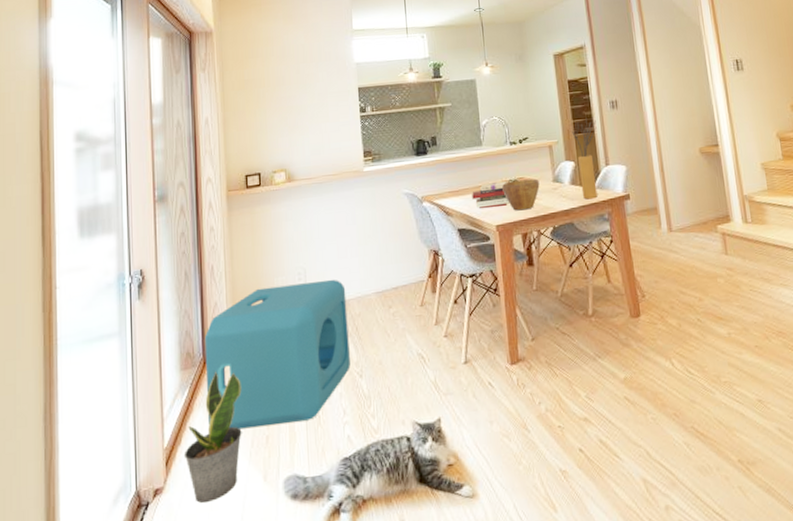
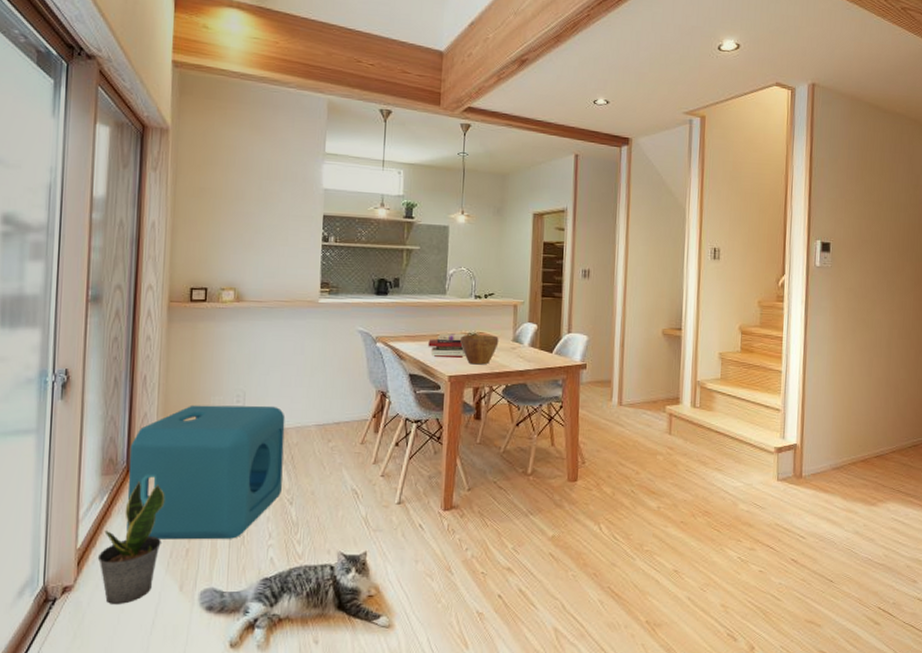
vase: present [572,117,598,200] -> none [539,282,565,364]

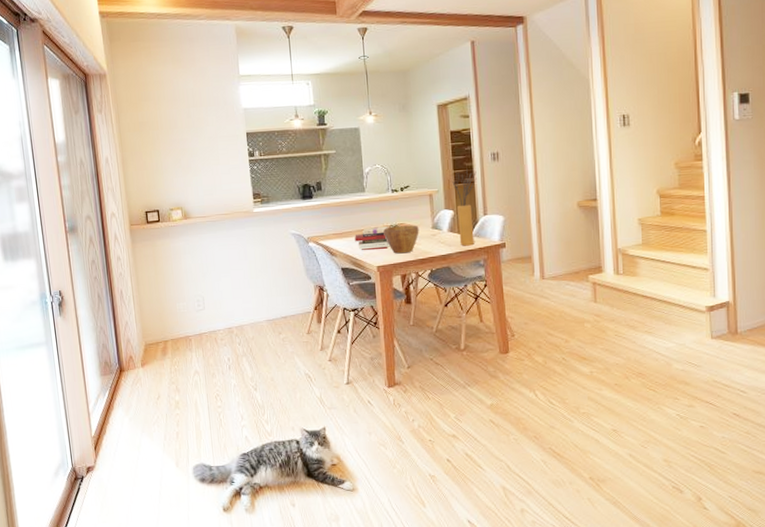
potted plant: present [97,480,165,604] -> none [108,378,156,480]
cat bed: present [127,405,285,540] -> none [119,307,246,426]
vase: none [539,282,565,364] -> present [452,168,477,246]

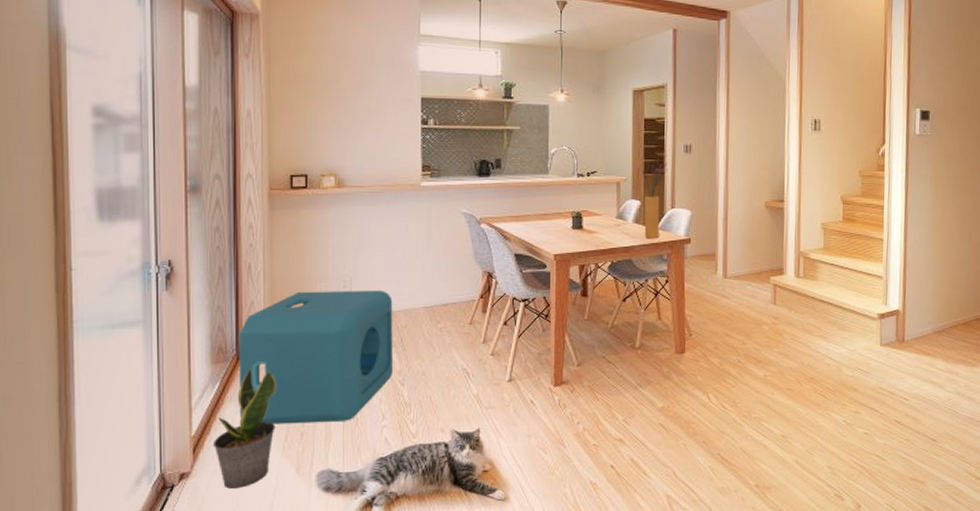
potted plant: none [108,378,156,480] -> present [212,367,277,488]
cat bed: none [119,307,246,426] -> present [238,290,393,424]
books: present [355,226,391,250] -> none [532,212,571,236]
bowl: present [383,225,419,254] -> none [565,213,603,243]

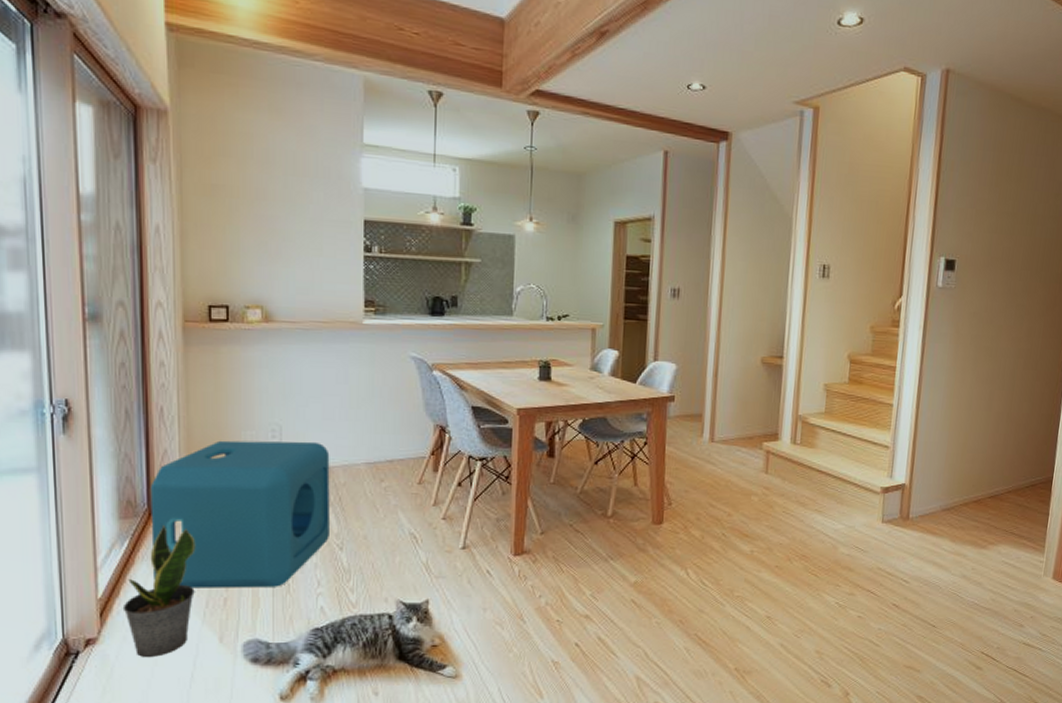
vase: present [642,158,668,239] -> none [621,303,652,395]

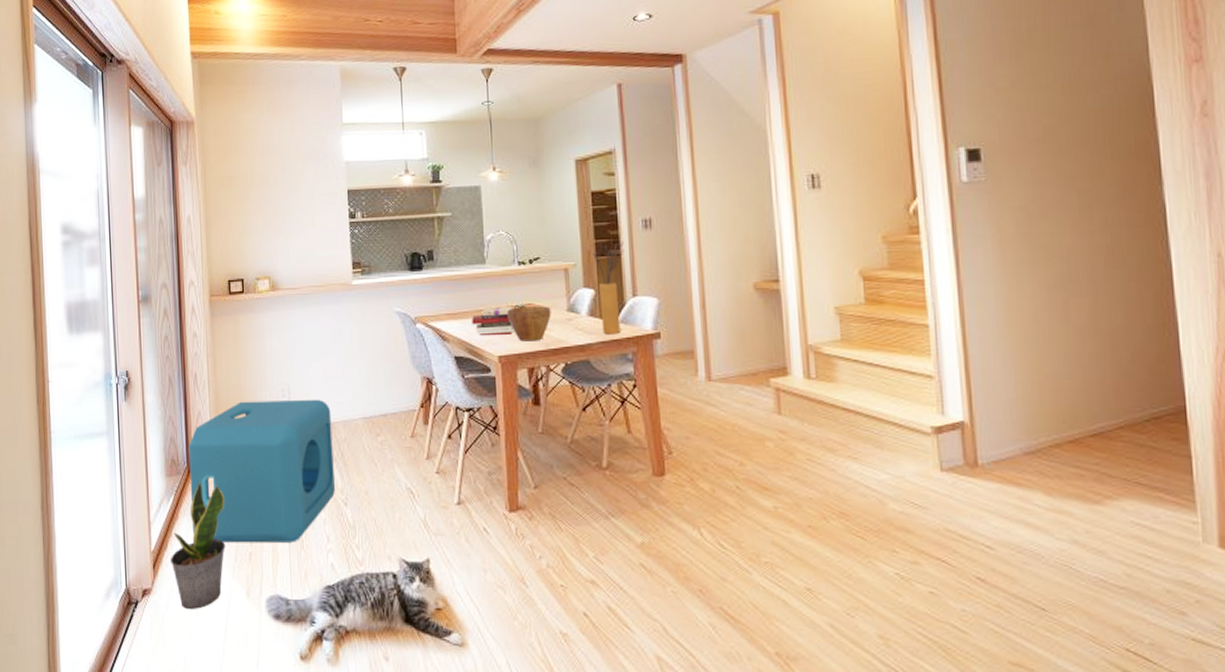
books: none [493,360,537,388] -> present [472,307,516,335]
bowl: none [530,361,575,396] -> present [507,306,552,342]
vase: none [621,303,652,395] -> present [593,238,624,335]

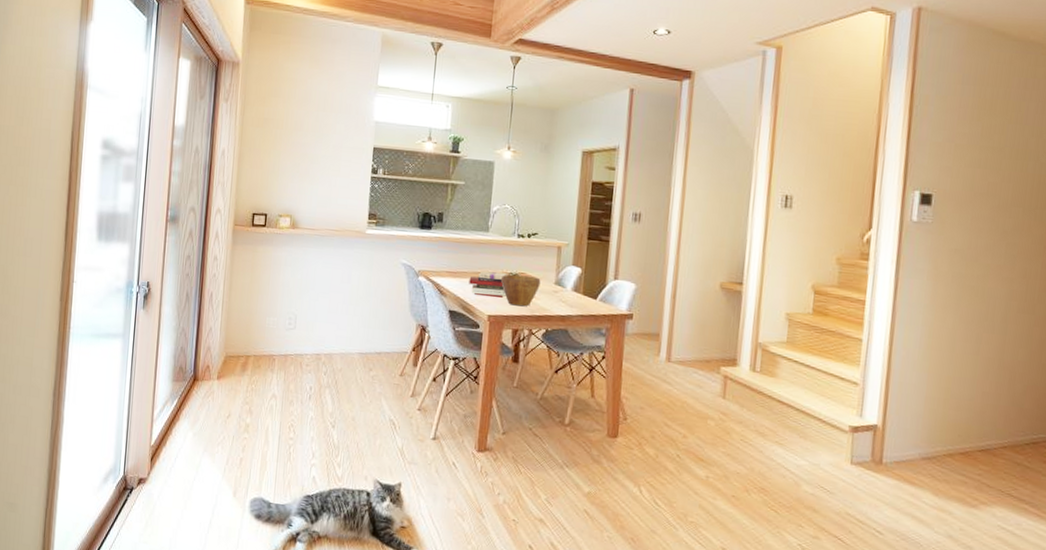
potted plant: present [170,481,226,609] -> none [167,389,225,501]
cat bed: present [188,399,335,543] -> none [191,323,331,454]
vase: present [593,238,624,335] -> none [583,225,614,311]

